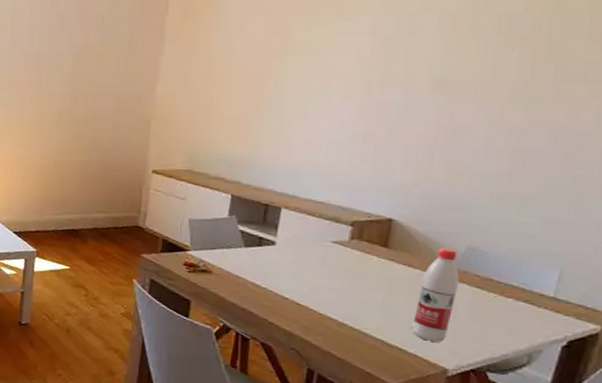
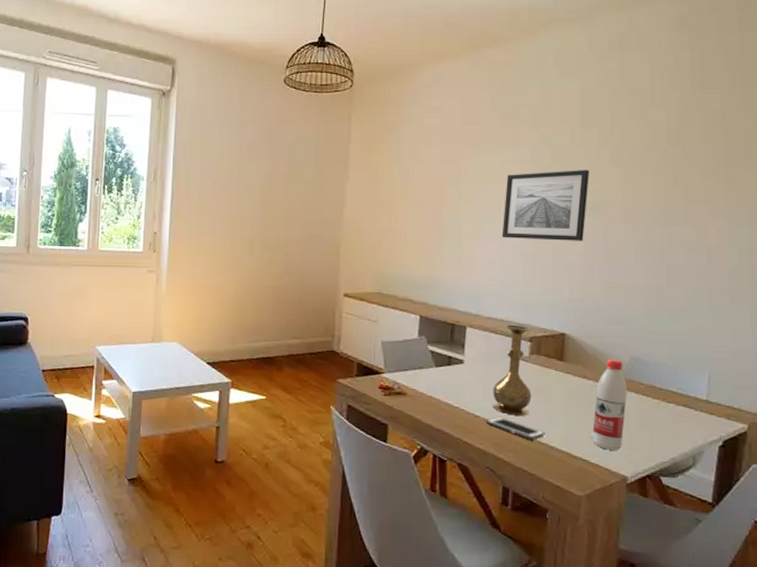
cell phone: none [294,299,359,325] -> present [485,416,545,439]
vase: none [304,207,353,301] -> present [493,324,532,416]
wall art: none [329,40,441,121] -> present [502,169,589,241]

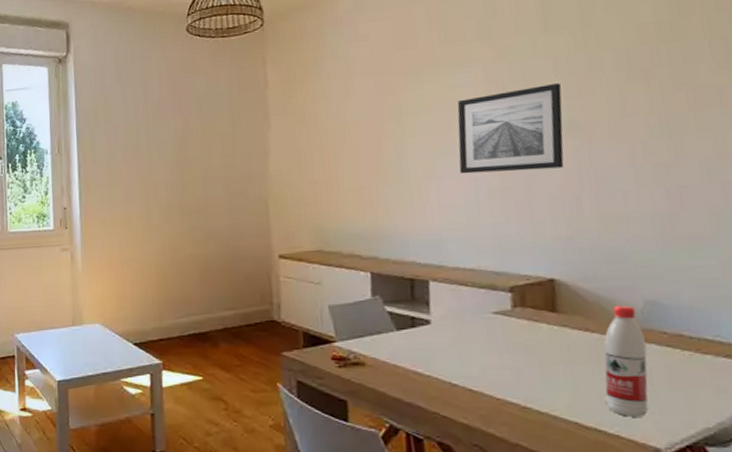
cell phone: present [485,416,545,439] -> none [466,383,544,409]
vase: present [493,324,532,416] -> none [470,273,522,381]

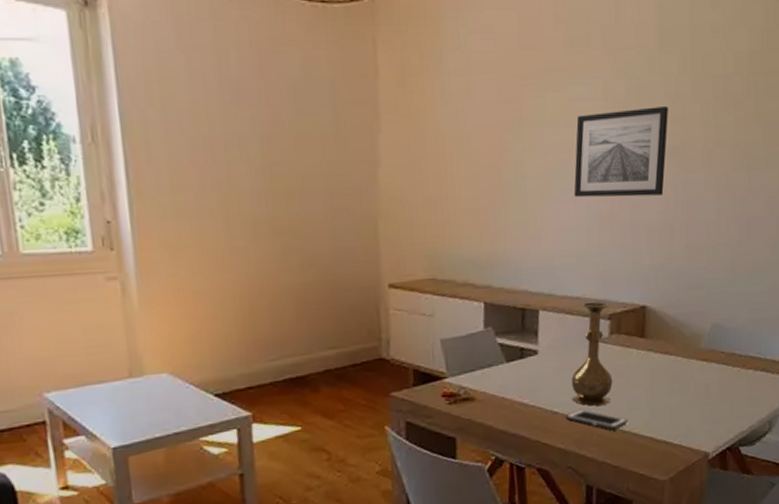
cell phone: none [466,383,544,409] -> present [565,409,628,430]
vase: none [470,273,522,381] -> present [571,301,613,406]
water bottle: present [604,305,649,417] -> none [674,329,708,428]

